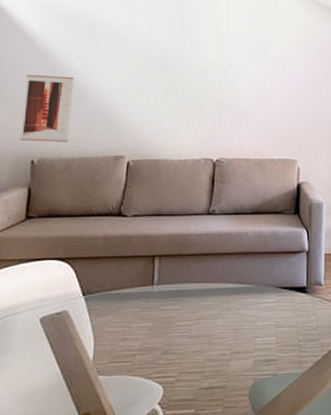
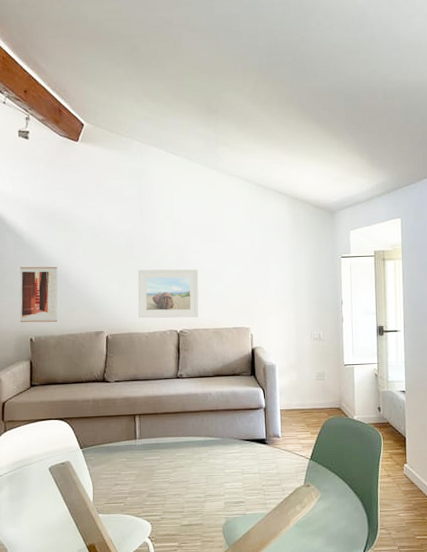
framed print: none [168,87,243,145] -> present [137,269,199,319]

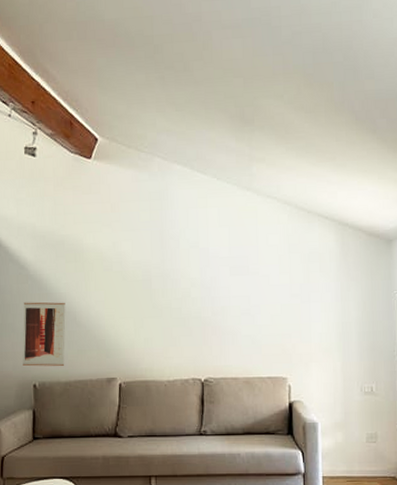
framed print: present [137,269,199,319] -> none [156,306,227,365]

